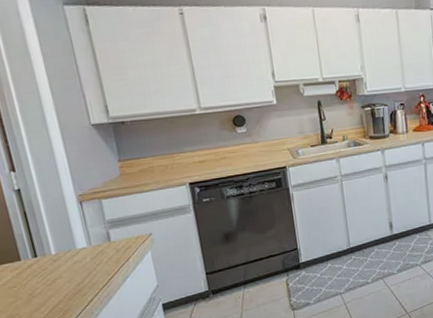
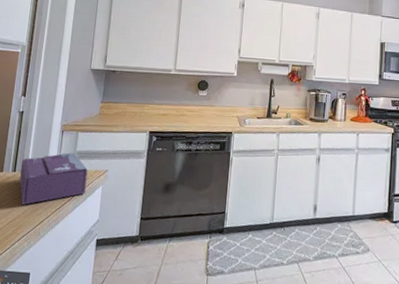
tissue box: none [41,222,133,289] -> present [19,152,88,205]

